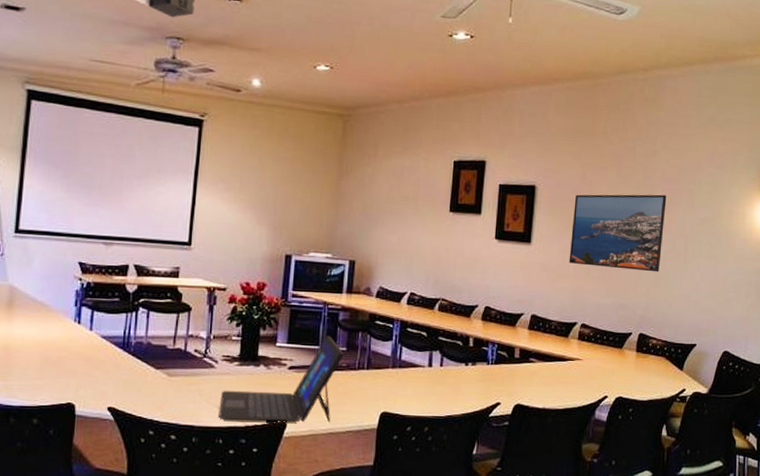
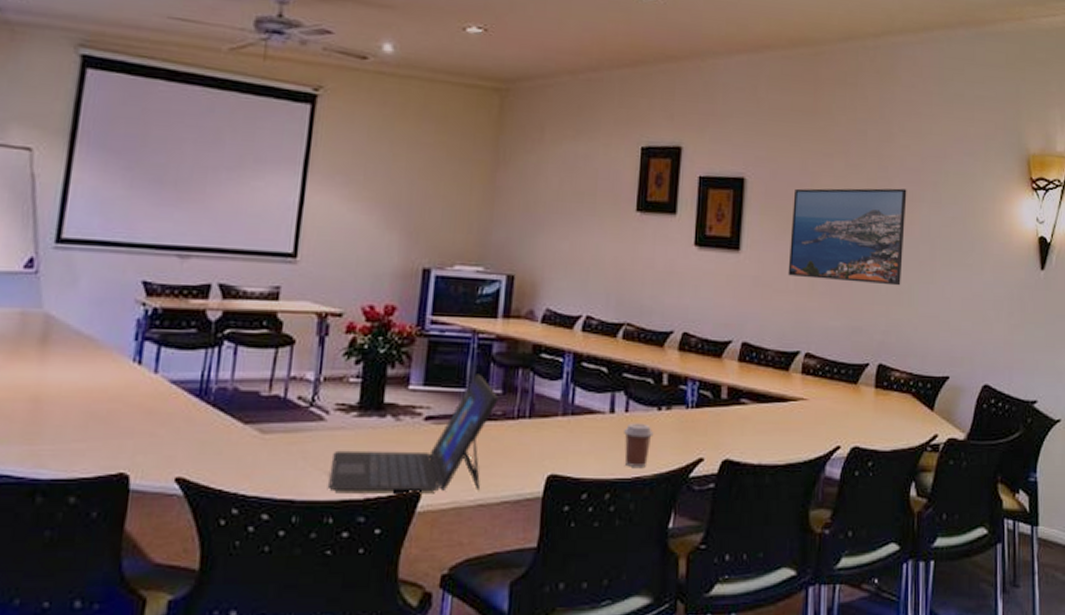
coffee cup: none [439,375,462,408] -> present [624,423,654,467]

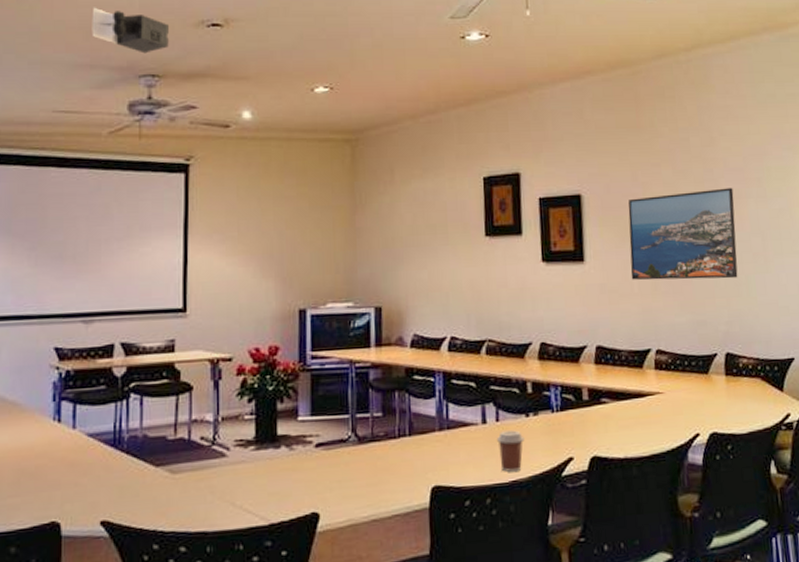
laptop: present [328,373,499,492] -> none [236,400,380,521]

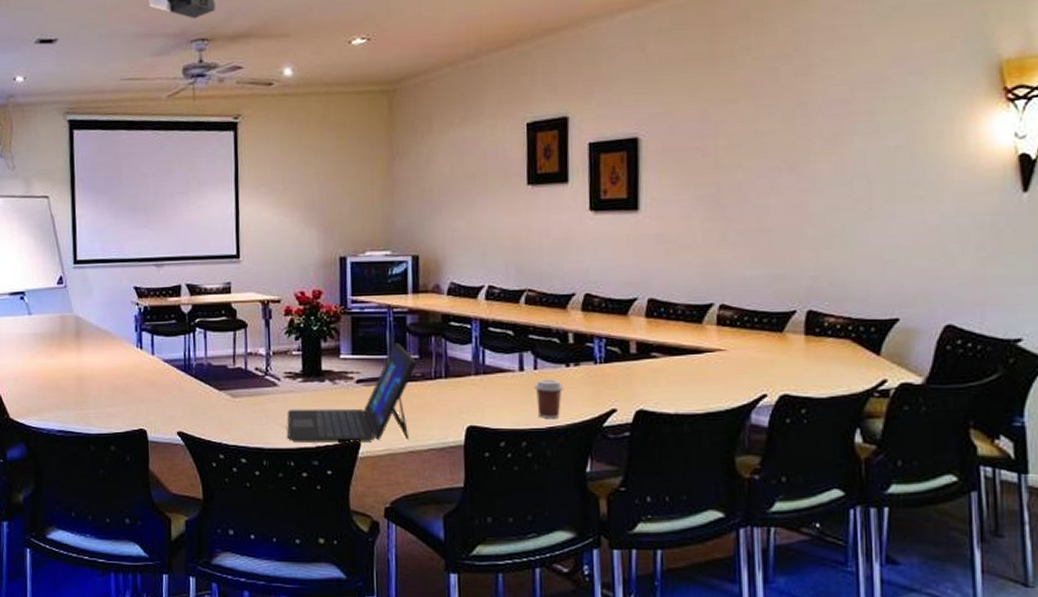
laptop: none [236,400,380,521] -> present [287,342,417,441]
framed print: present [628,187,738,280] -> none [693,123,834,230]

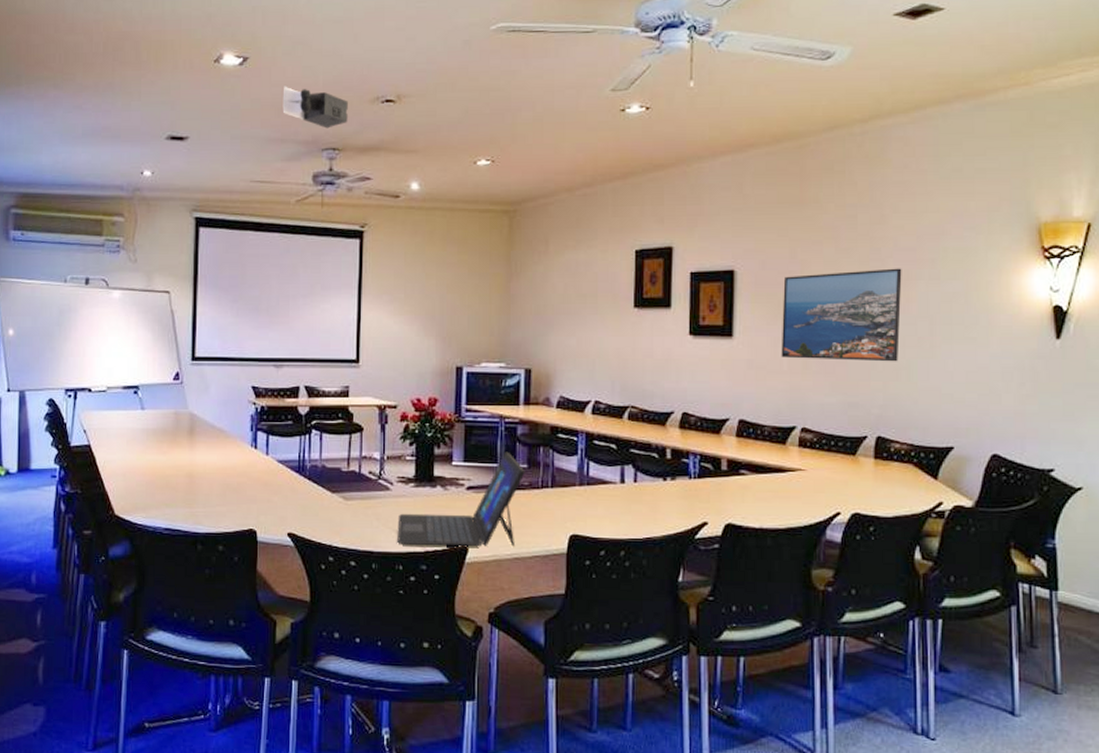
coffee cup: present [535,379,564,418] -> none [634,492,661,529]
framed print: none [693,123,834,230] -> present [781,268,902,362]

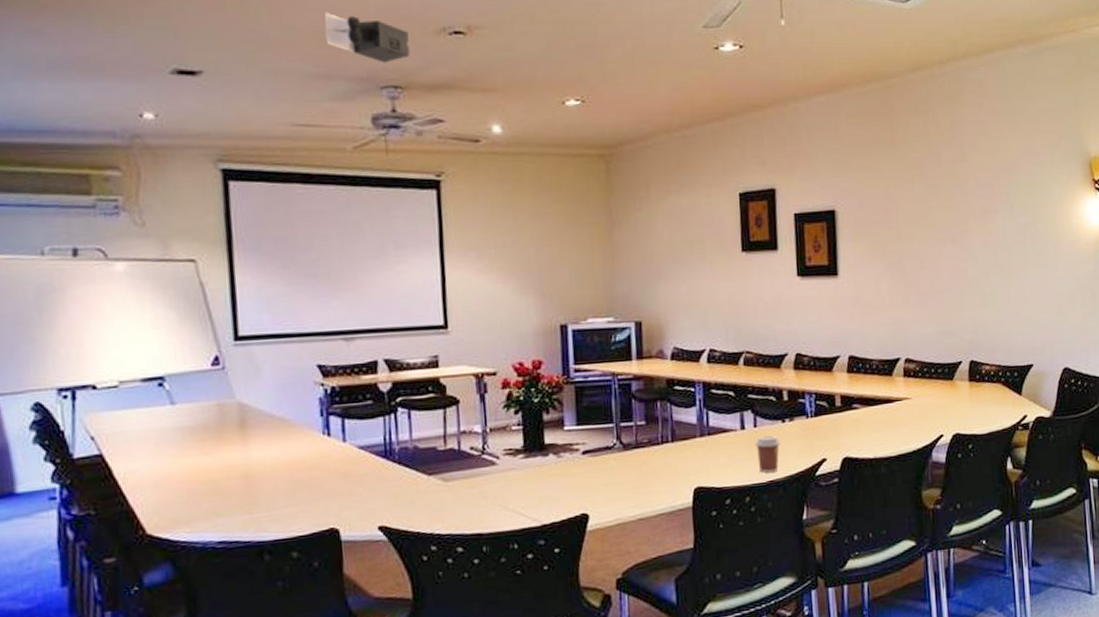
laptop: present [397,451,525,547] -> none [509,410,644,522]
coffee cup: none [634,492,661,529] -> present [755,435,781,473]
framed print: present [781,268,902,362] -> none [881,202,984,293]

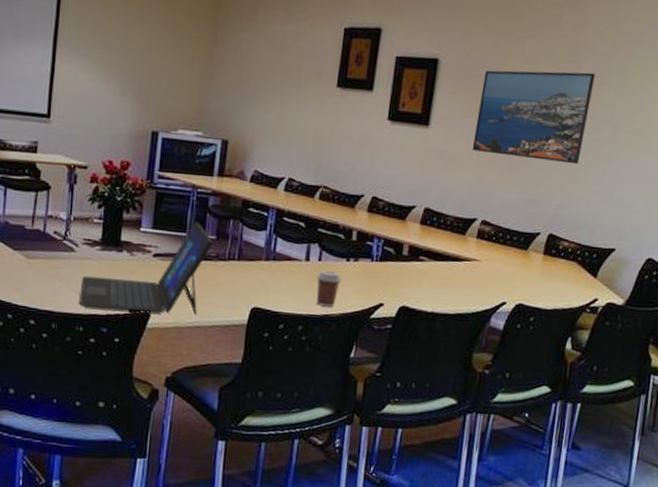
laptop: none [509,410,644,522] -> present [79,221,213,315]
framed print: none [881,202,984,293] -> present [472,70,596,165]

